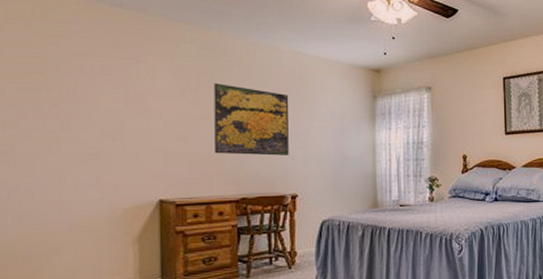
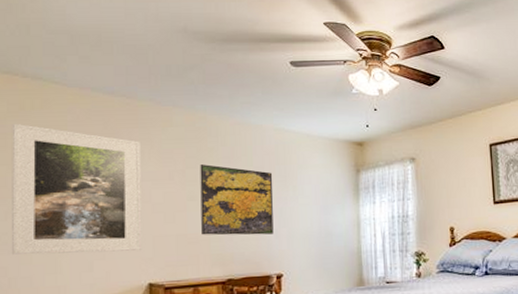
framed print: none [9,30,153,168] -> present [12,123,142,255]

